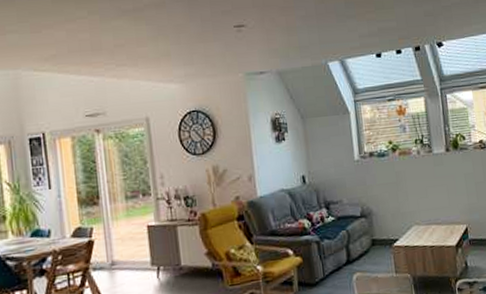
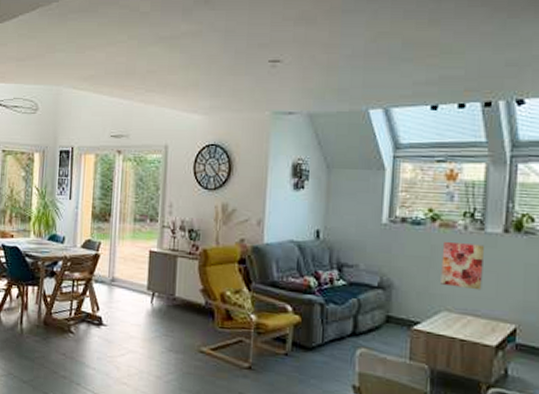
wall art: none [404,164,438,204] -> present [440,241,484,290]

